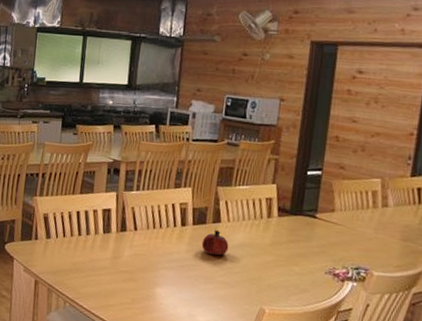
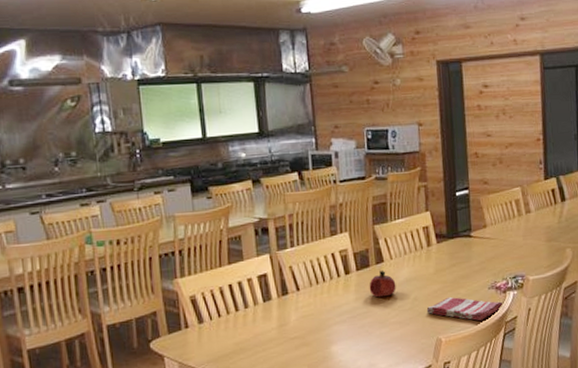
dish towel: none [254,271,339,303] -> present [426,297,503,321]

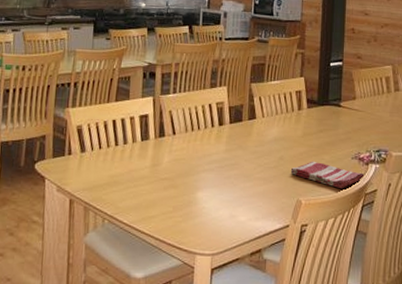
fruit: present [369,269,396,298] -> none [239,126,265,152]

